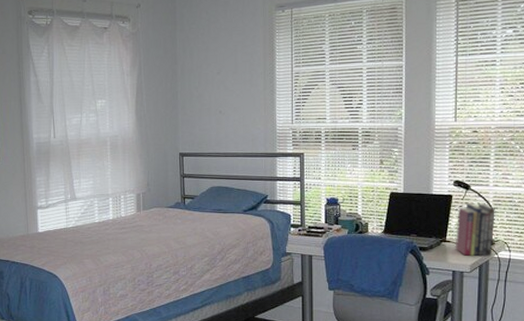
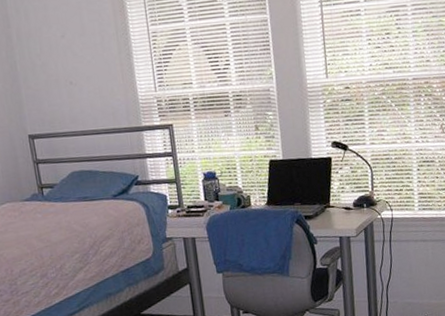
books: present [456,203,495,257] -> none [338,163,376,220]

